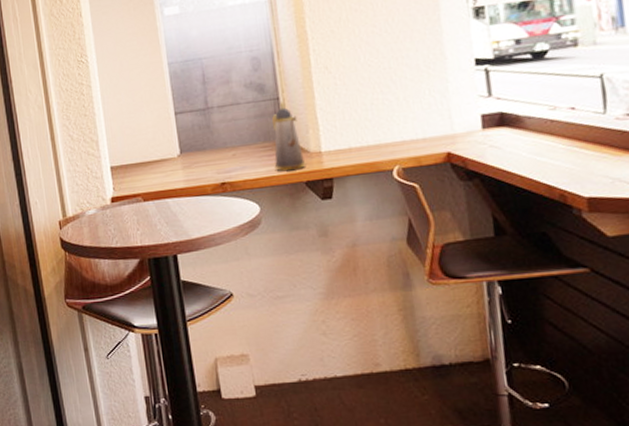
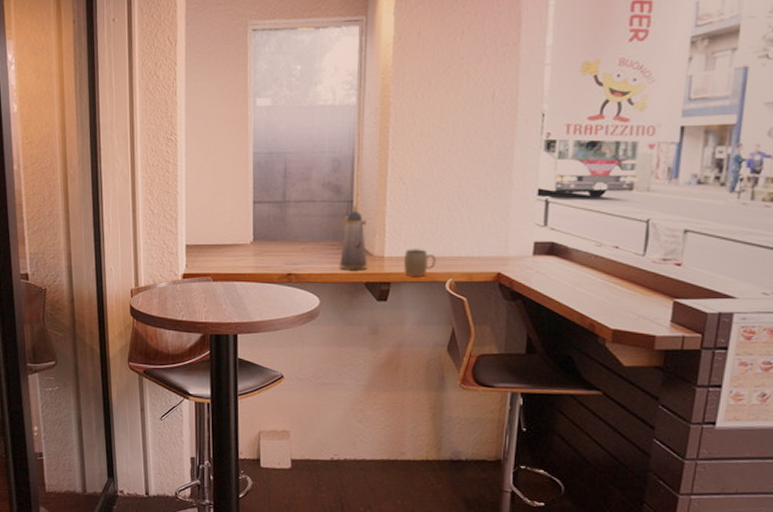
mug: none [343,138,379,169] -> present [404,248,436,276]

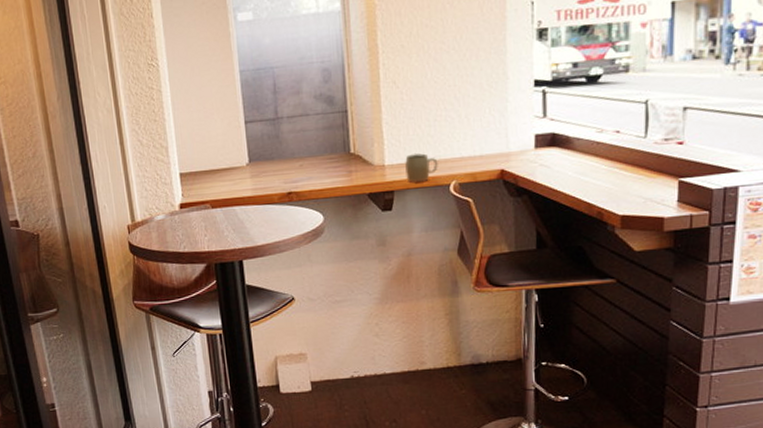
coffee pot: present [338,204,368,270] -> none [339,113,370,182]

